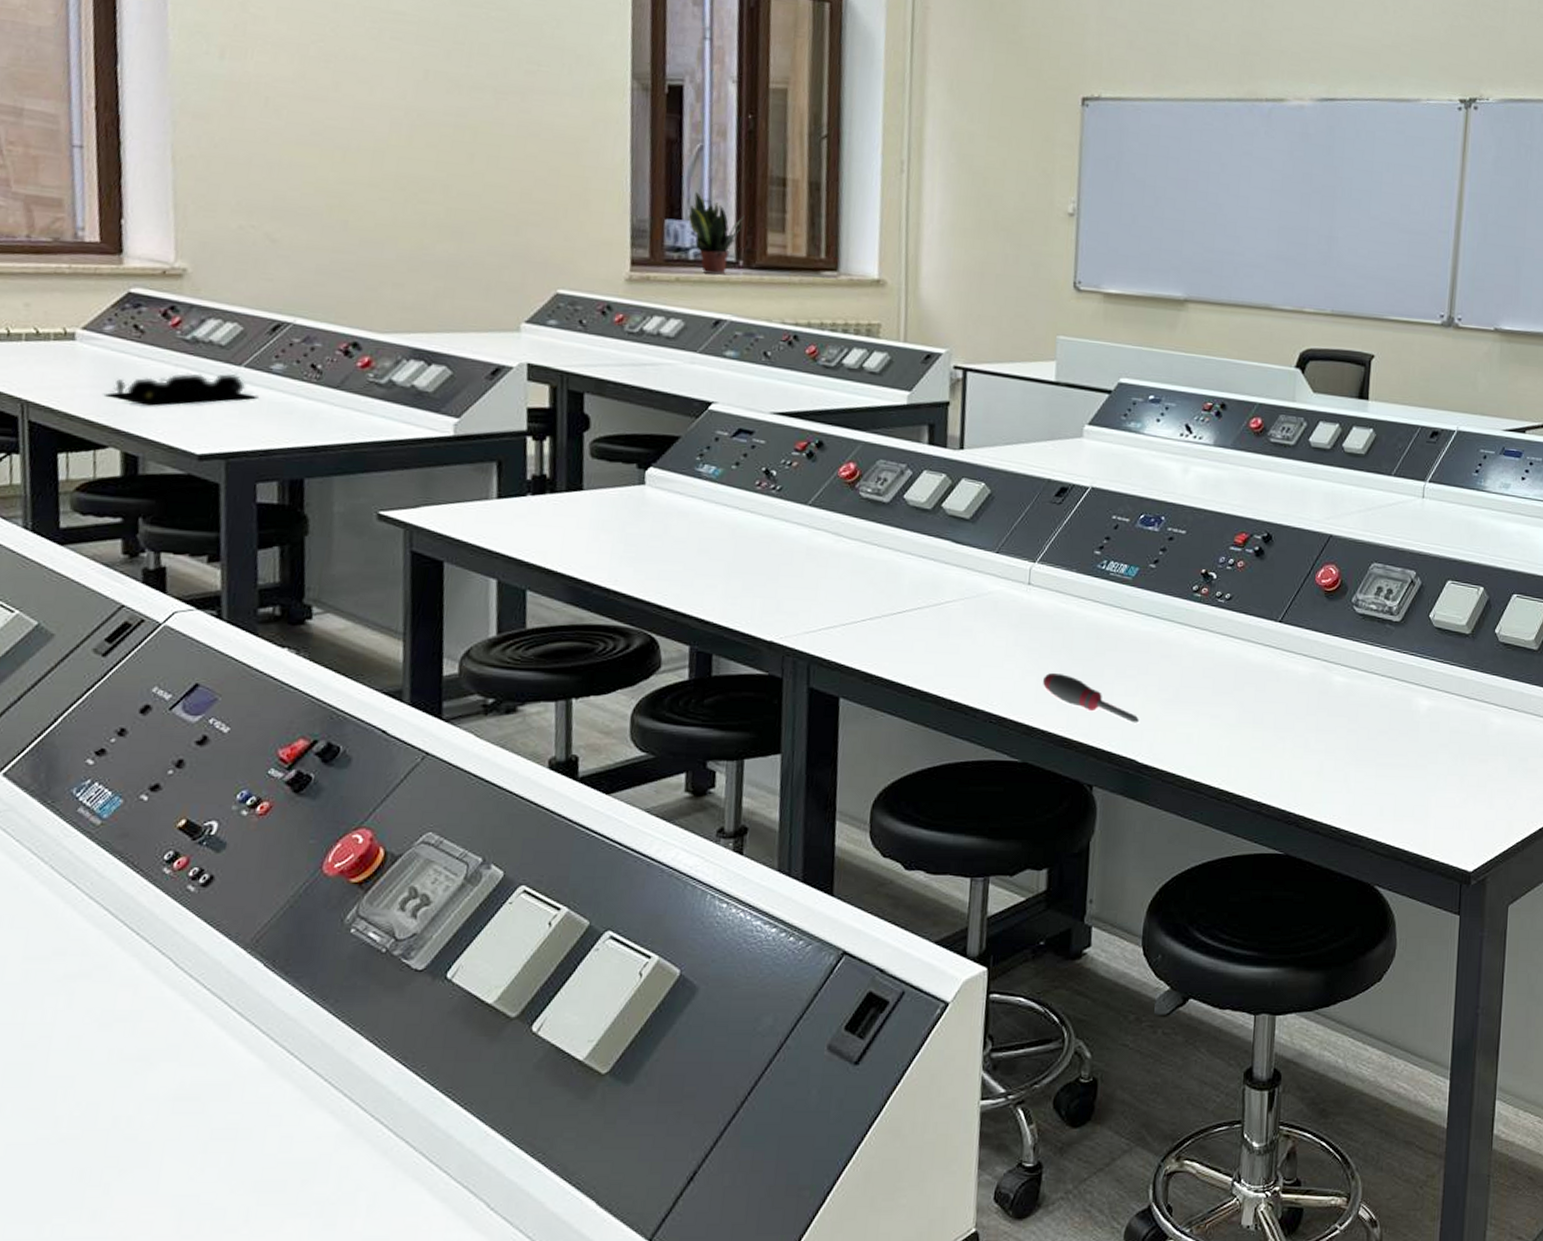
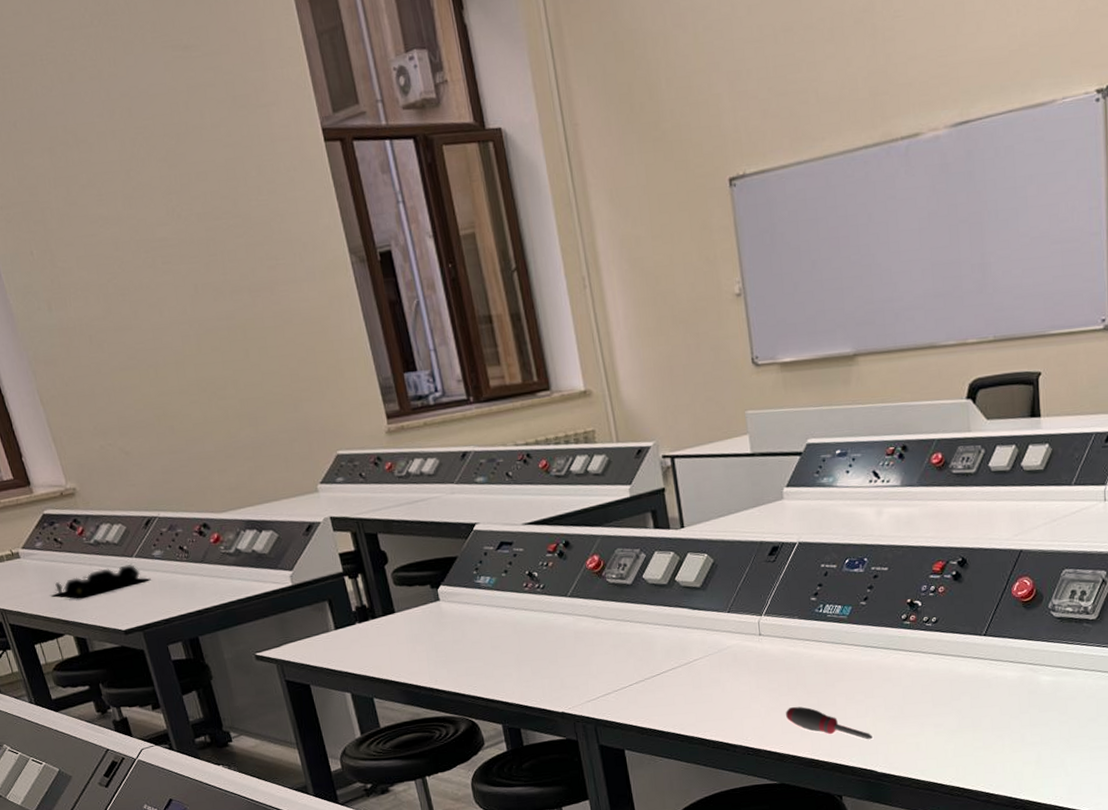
potted plant: present [689,191,745,275] -> none [421,343,465,414]

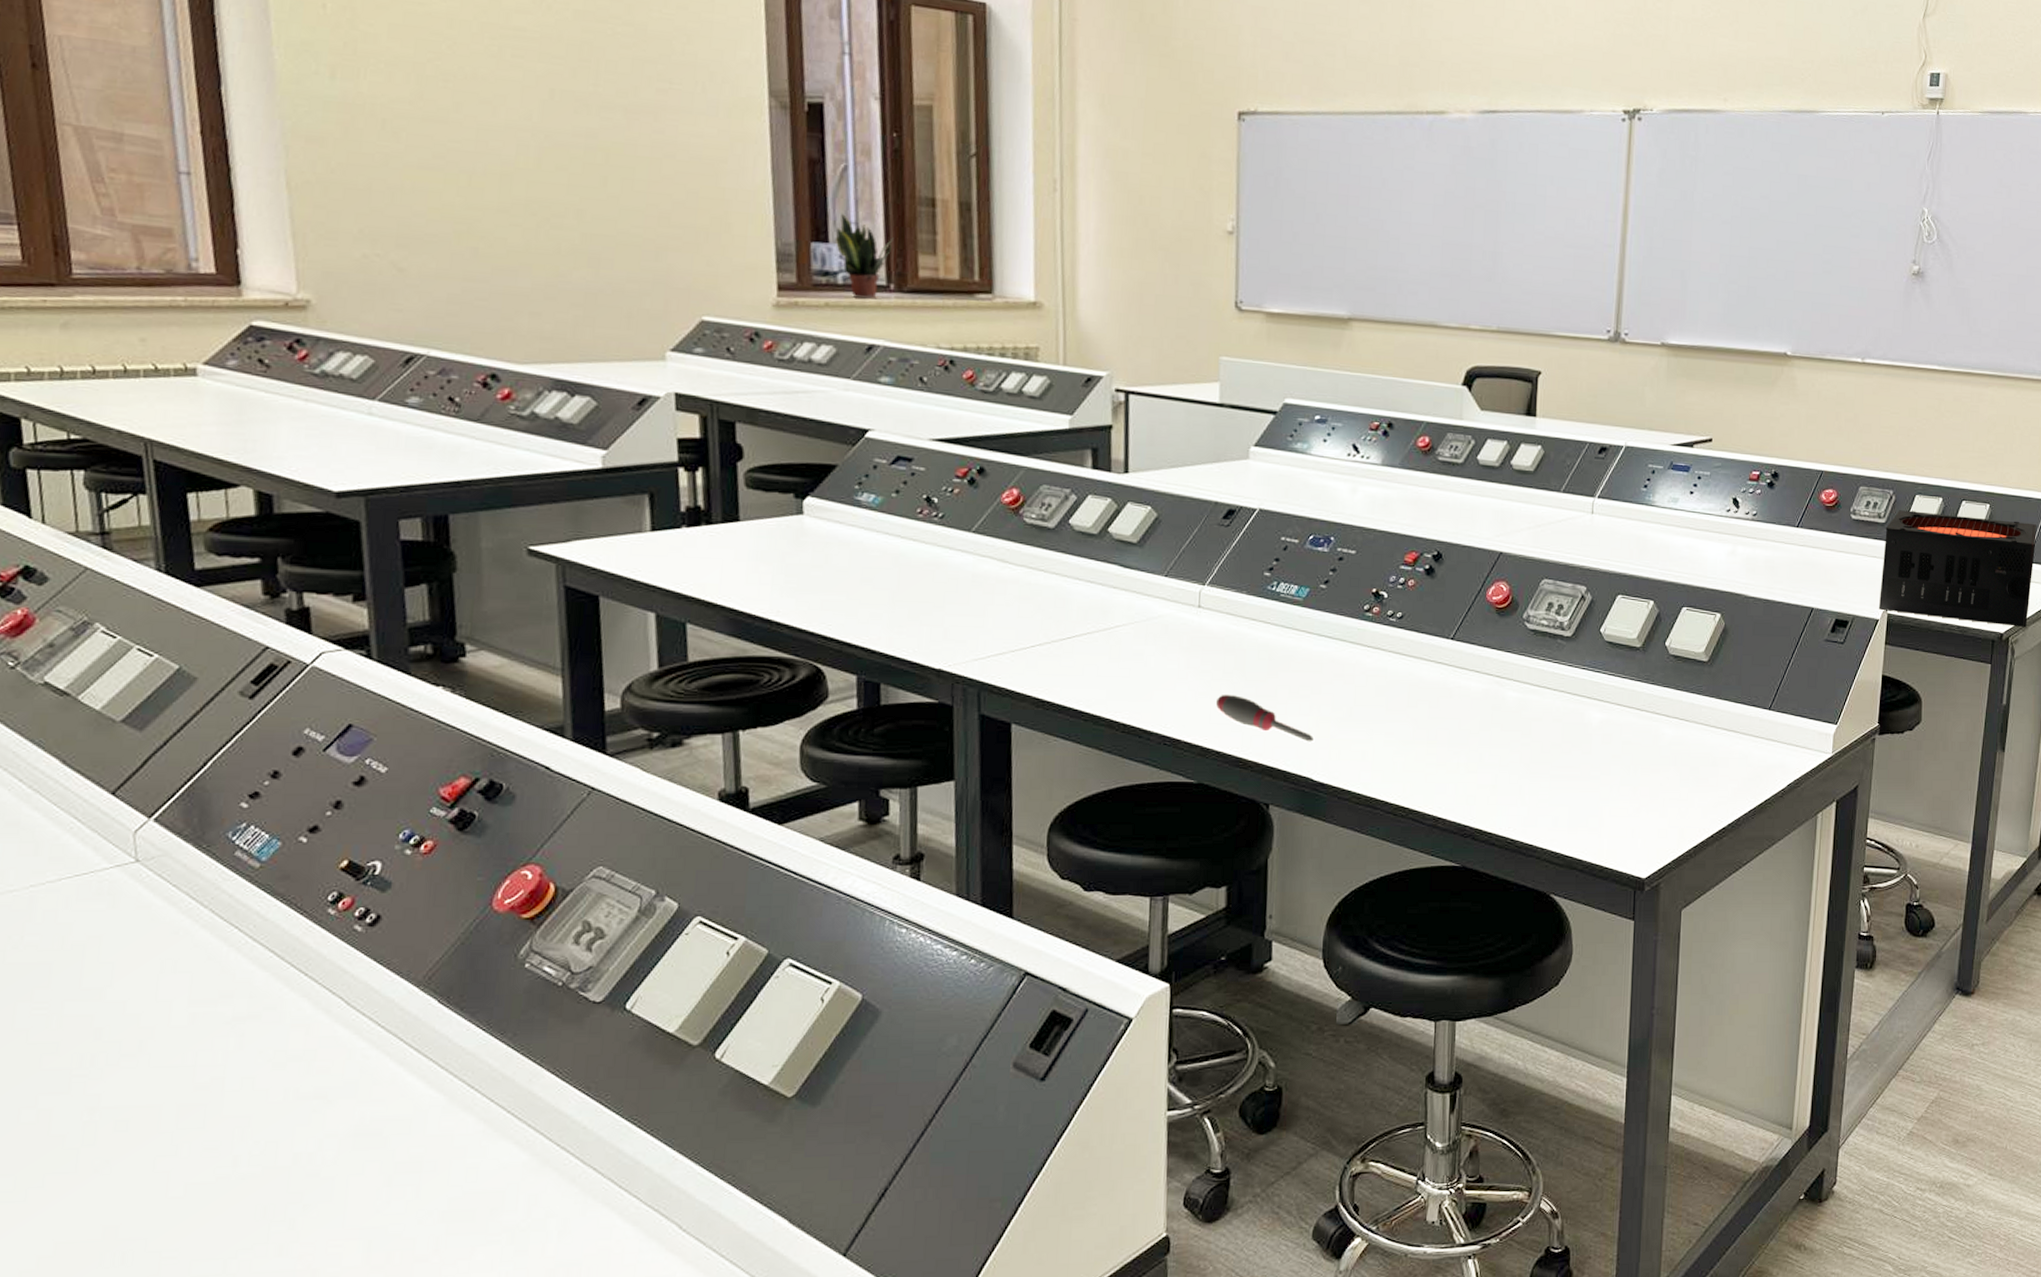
circuit board: present [51,564,151,599] -> none [233,408,395,443]
potted plant: none [421,343,465,414] -> present [836,213,894,299]

